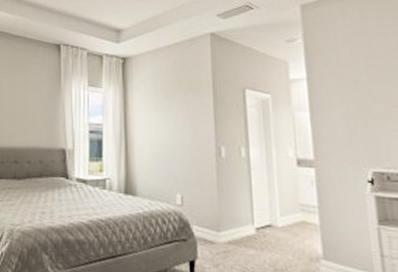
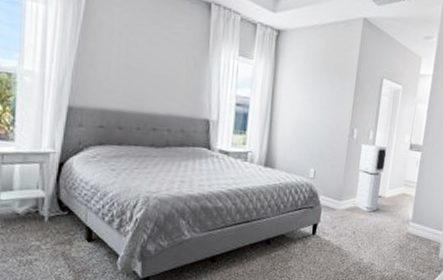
air purifier: none [232,162,272,246] -> present [354,143,387,212]

